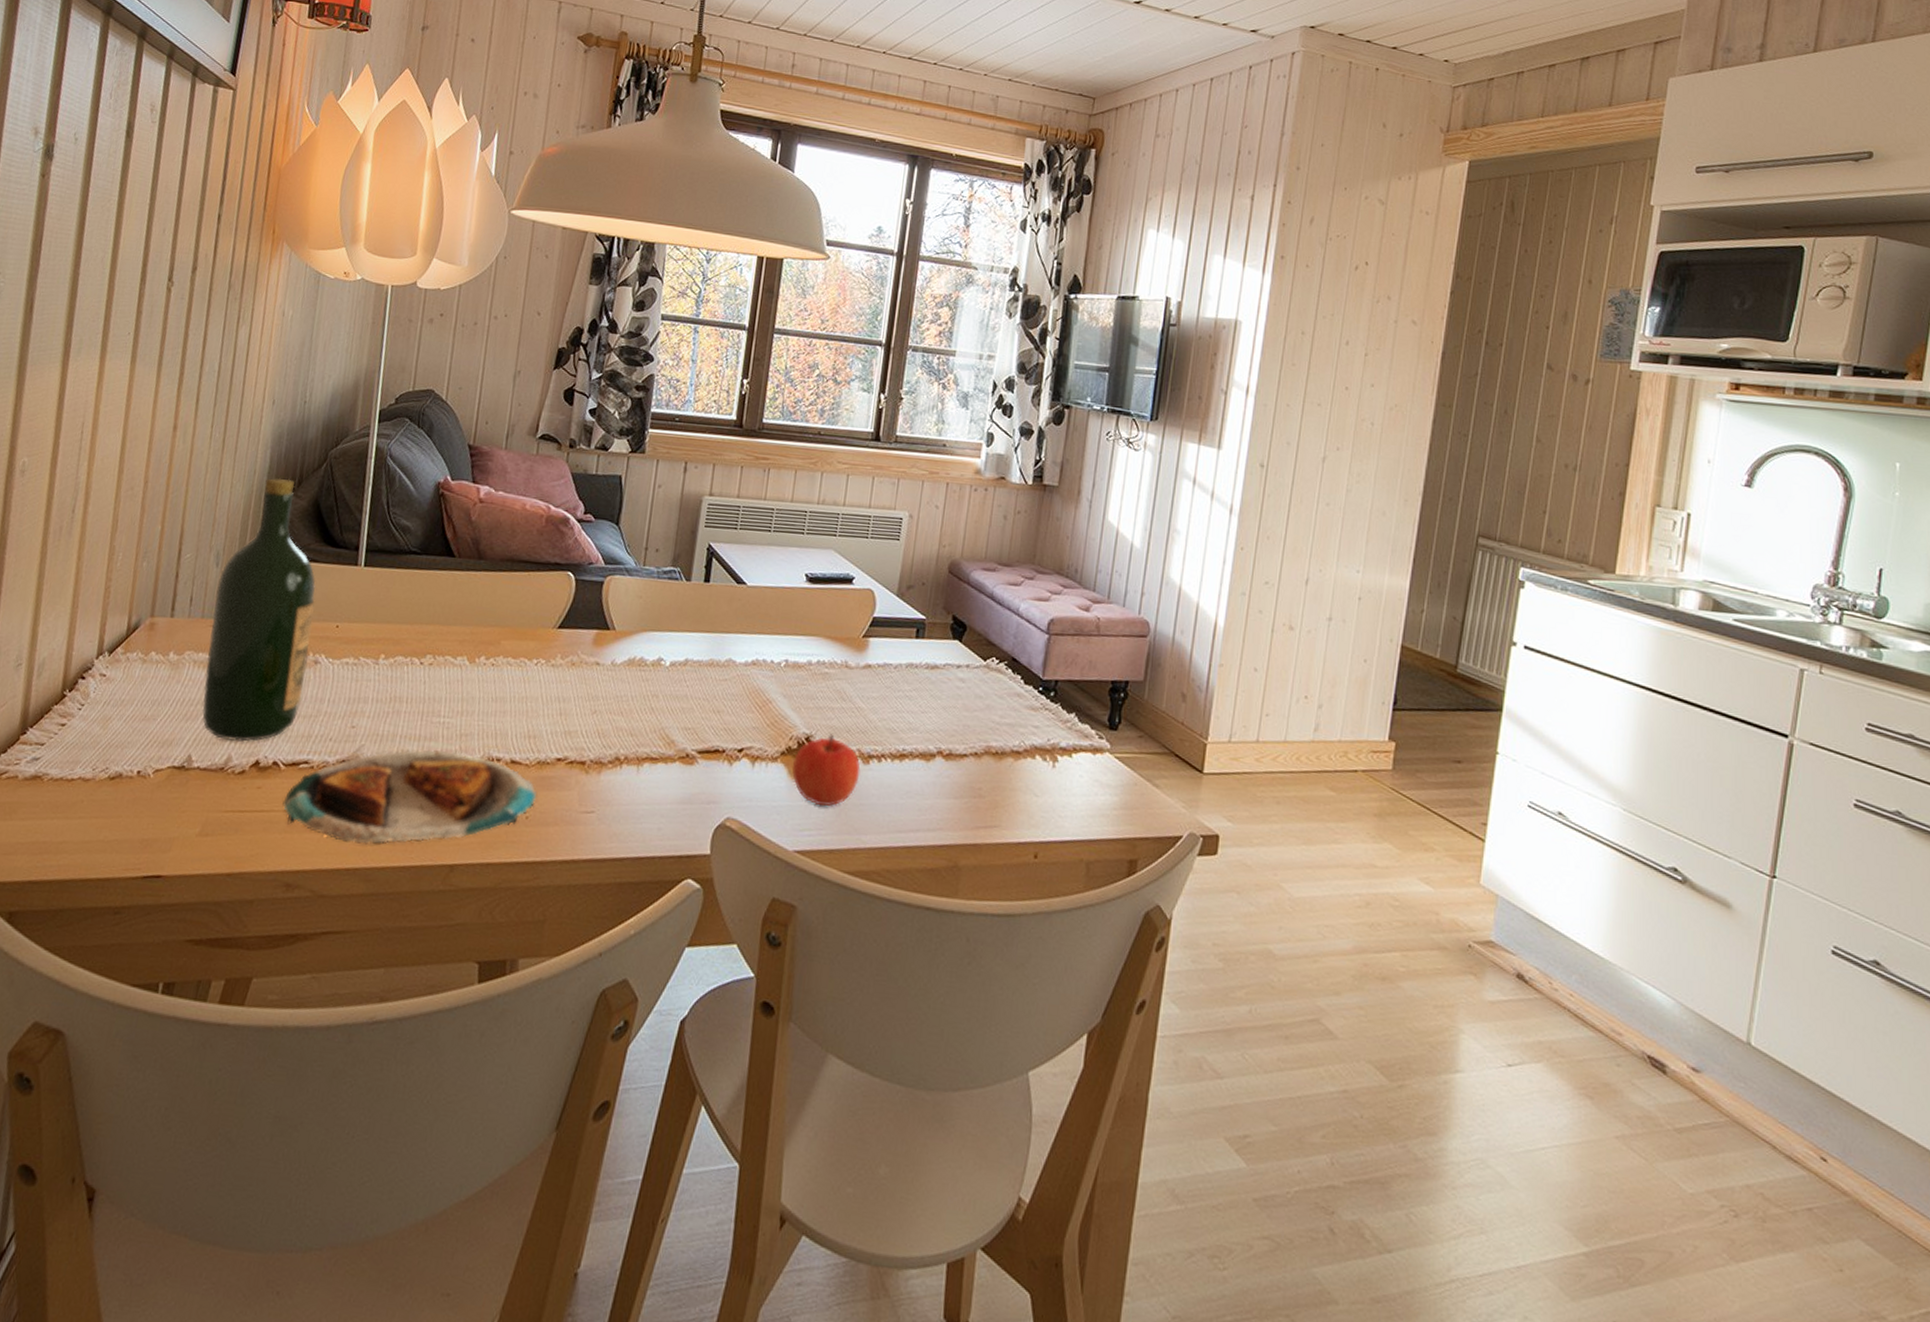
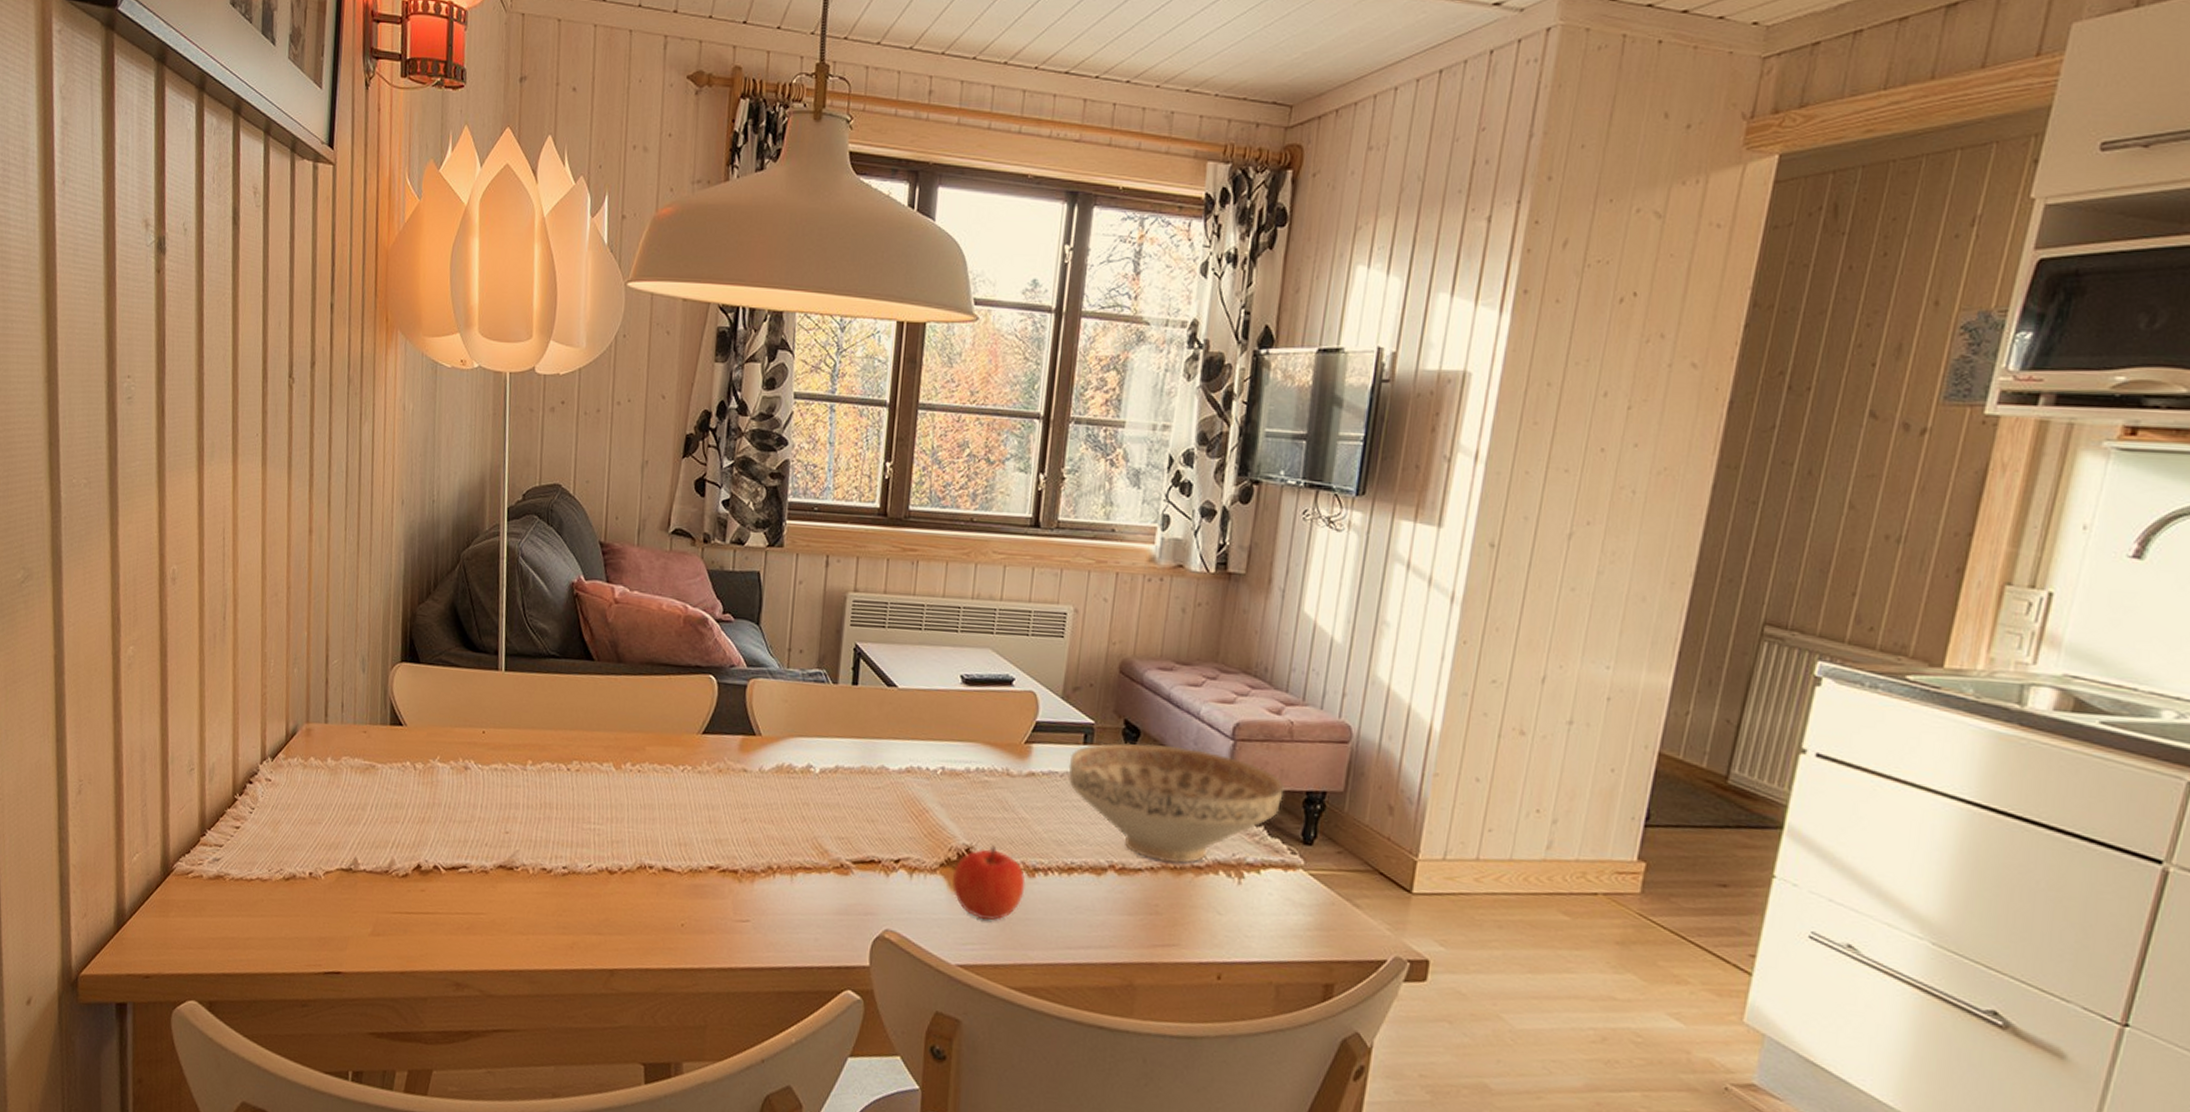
wine bottle: present [202,478,316,742] -> none [362,581,461,846]
plate: present [282,749,537,844] -> none [446,855,692,948]
decorative bowl: none [901,636,1093,749] -> present [1067,742,1284,864]

